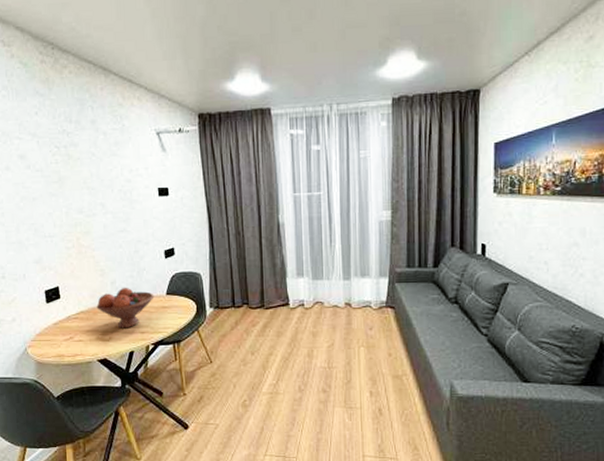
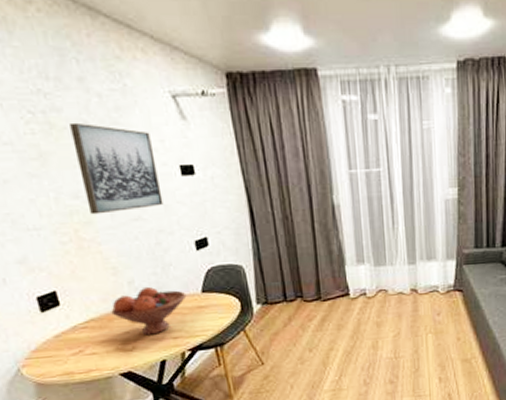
wall art: none [82,154,143,226] -> present [69,122,164,215]

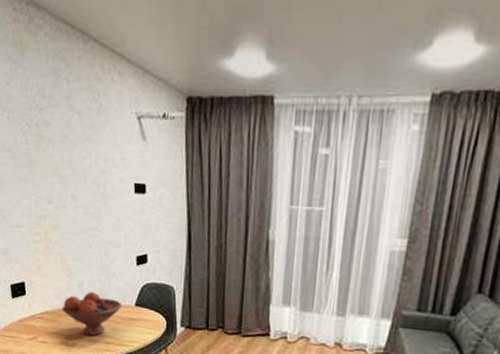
wall art: present [69,122,164,215] -> none [54,136,116,221]

